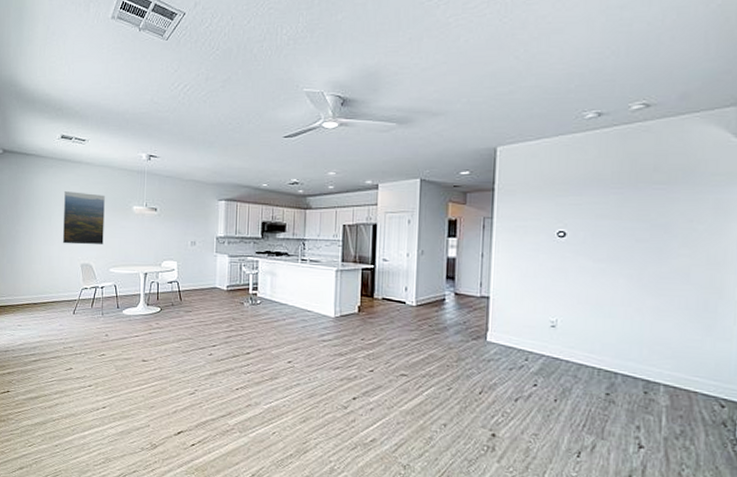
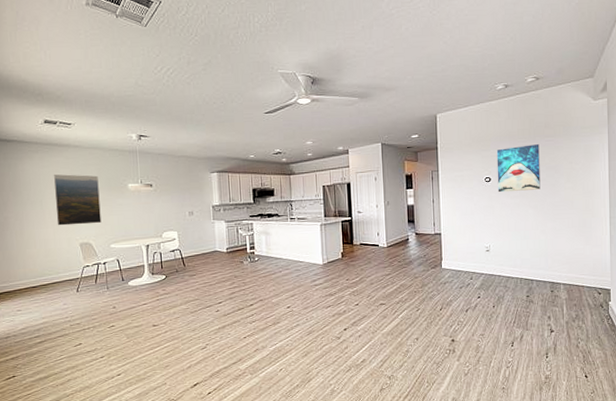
wall art: none [574,193,643,254] -> present [496,144,541,192]

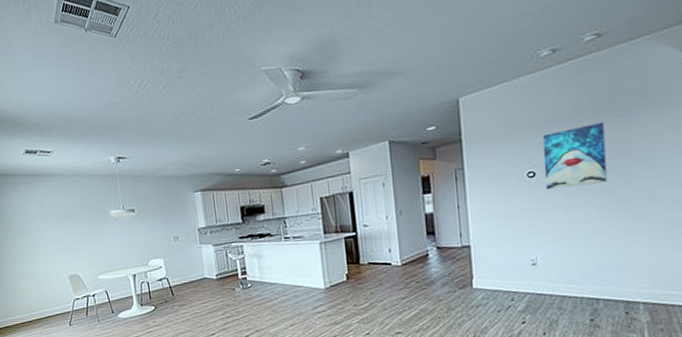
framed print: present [54,174,101,226] -> none [39,204,87,259]

